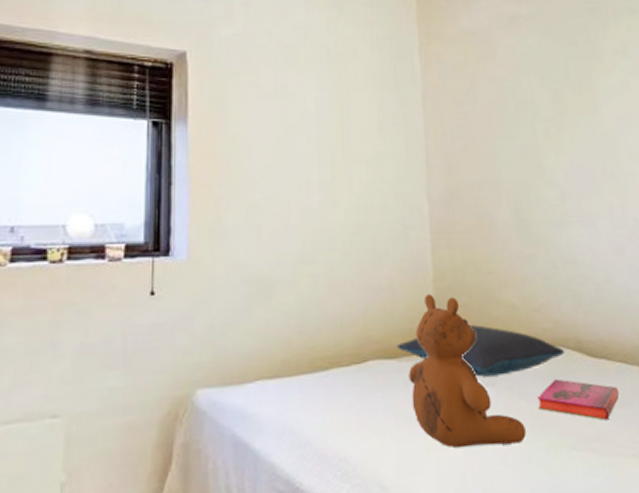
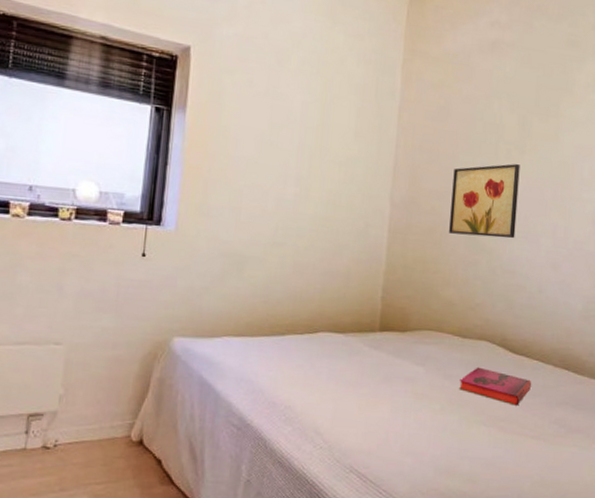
pillow: present [396,325,565,377] -> none [345,314,491,358]
teddy bear: present [409,294,526,449] -> none [351,284,445,414]
wall art: none [491,142,570,227] -> present [449,164,520,239]

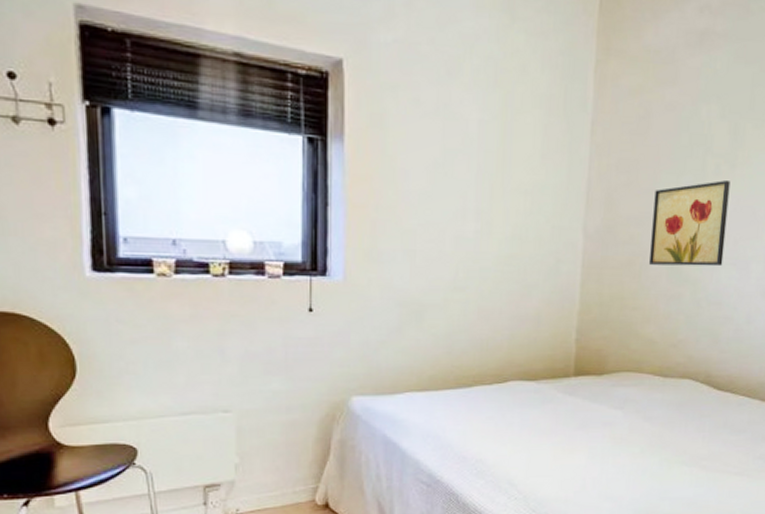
hardback book: present [459,367,532,406] -> none [660,406,737,444]

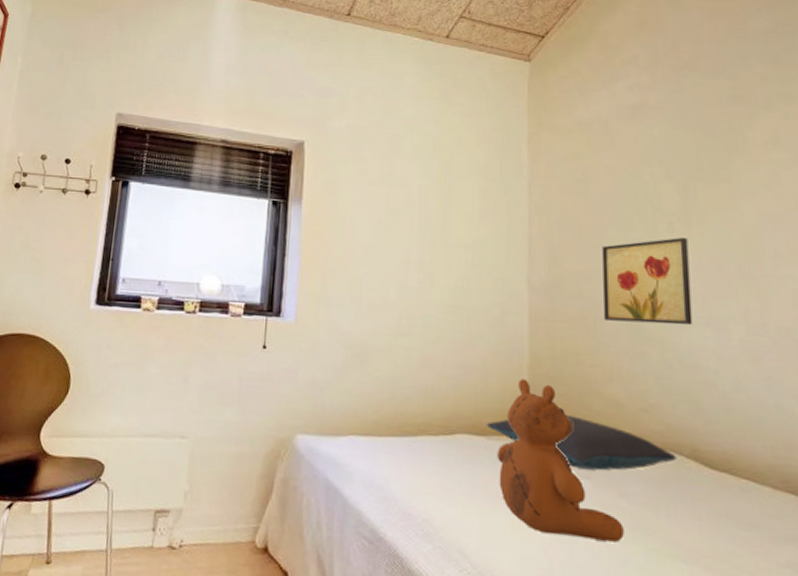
pillow: none [536,356,694,401] -> present [486,415,677,471]
teddy bear: none [545,325,645,458] -> present [497,379,624,542]

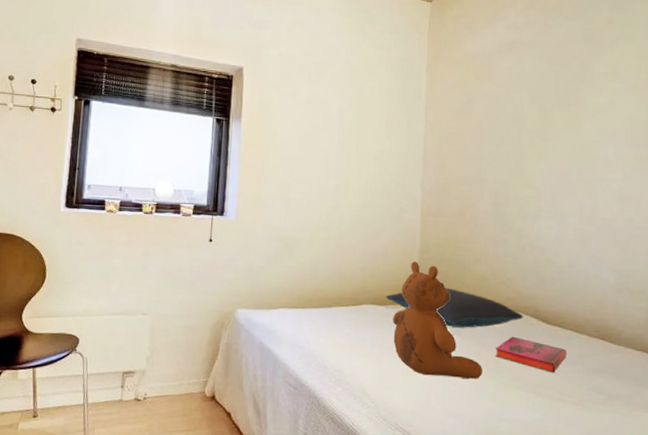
wall art: present [602,238,693,326] -> none [478,150,544,218]
hardback book: none [640,484,744,539] -> present [495,336,567,373]

